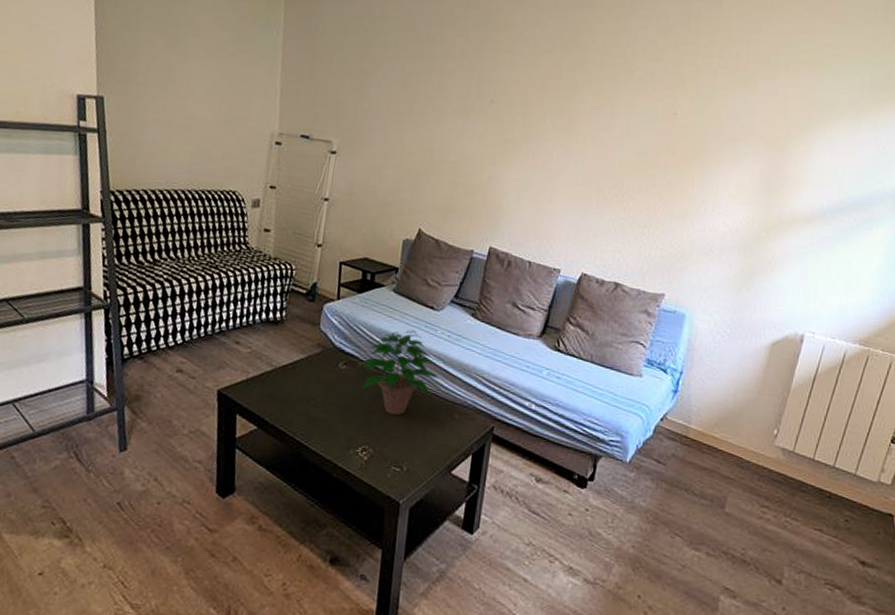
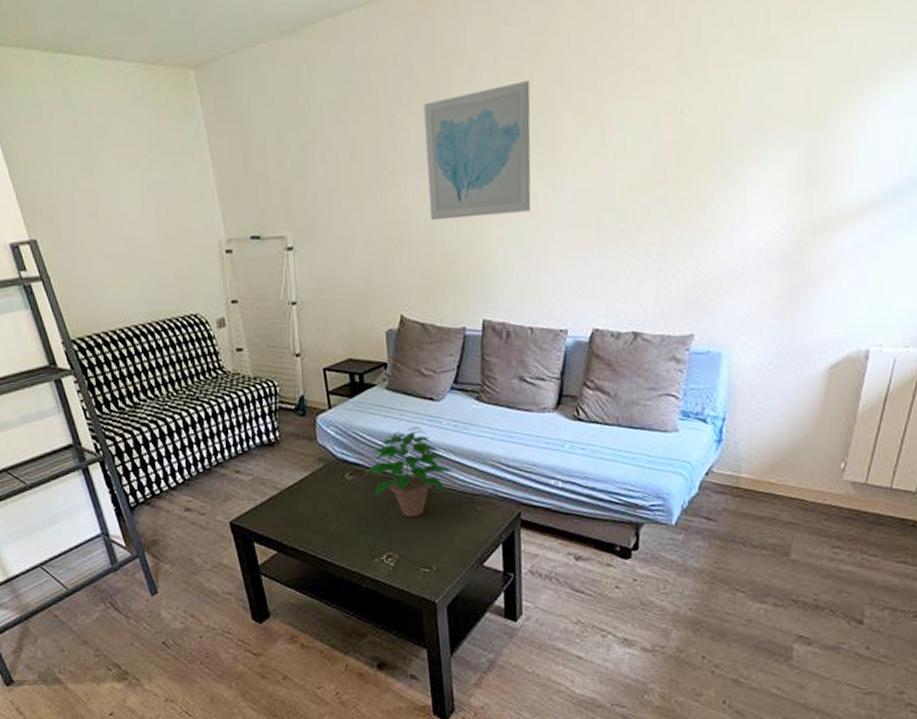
wall art: none [461,60,560,165] -> present [423,81,531,221]

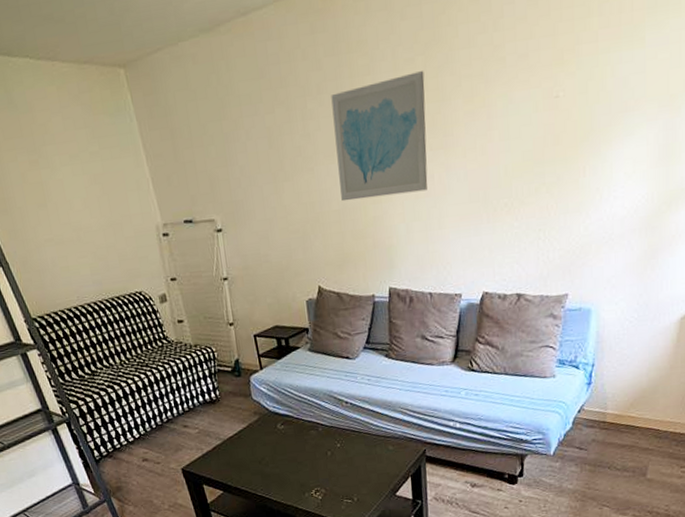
potted plant: present [364,426,453,518] -> none [293,381,368,459]

